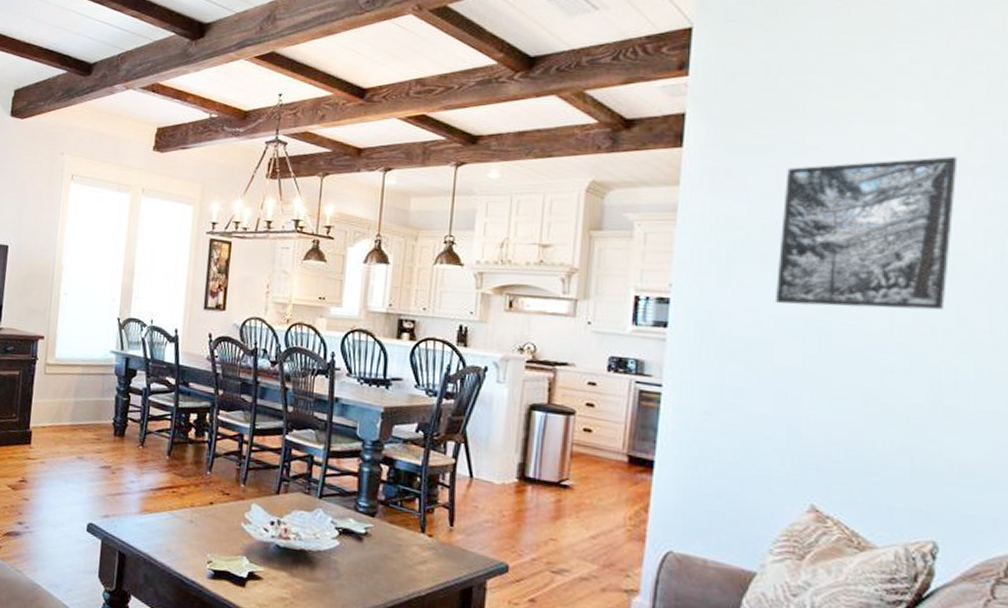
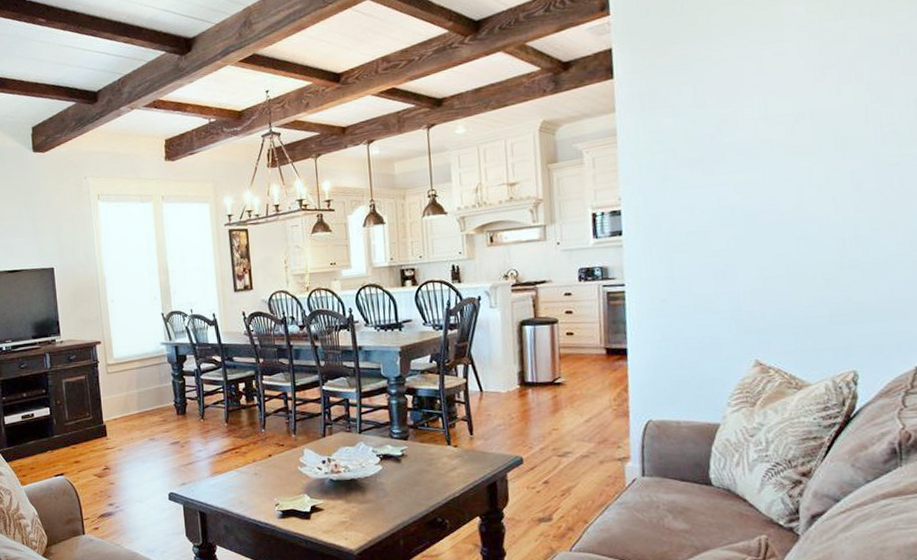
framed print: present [776,156,958,310] -> none [701,48,841,199]

